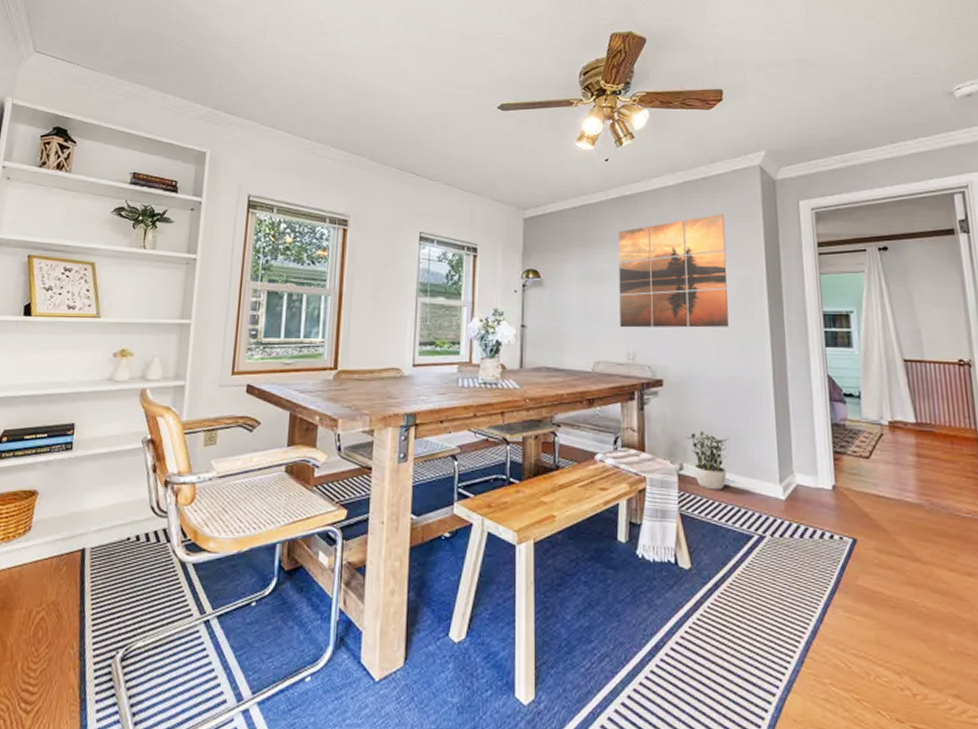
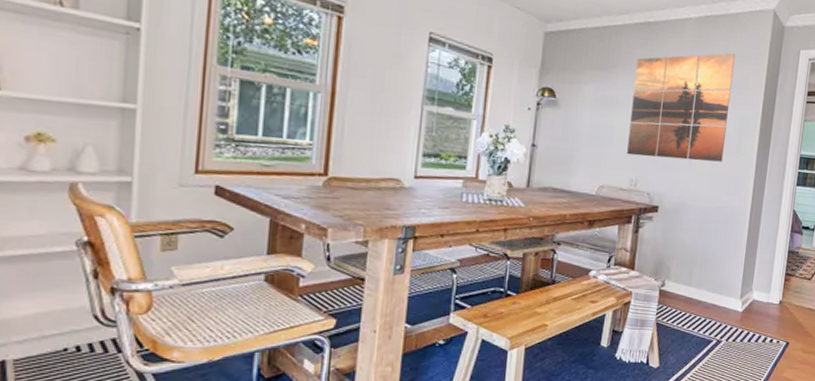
potted plant: present [686,430,729,490] -> none [671,253,706,304]

